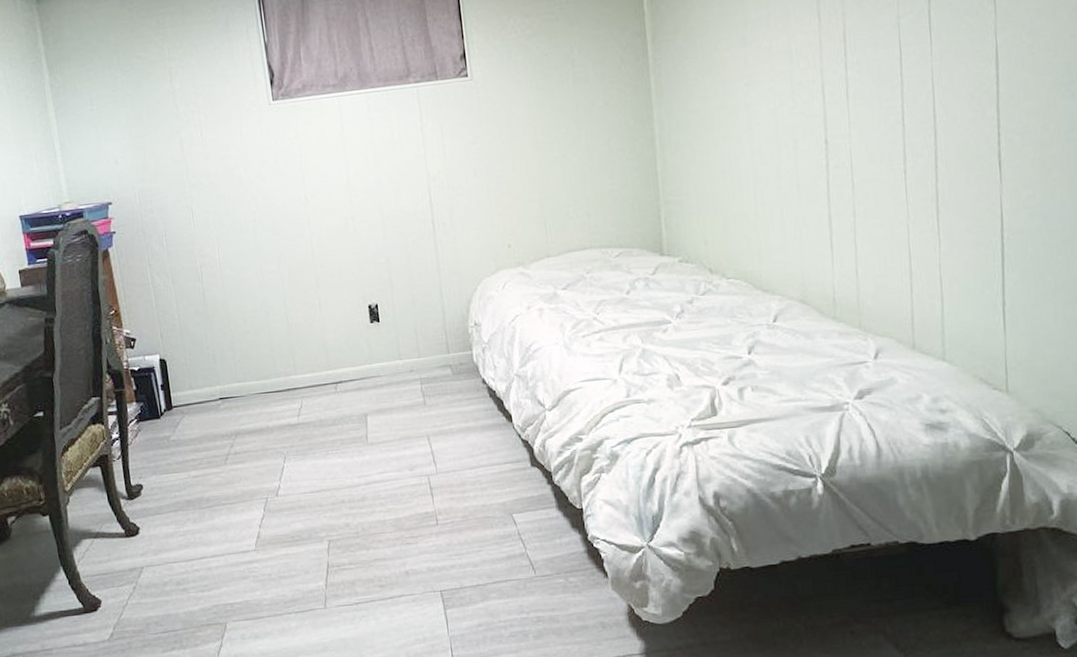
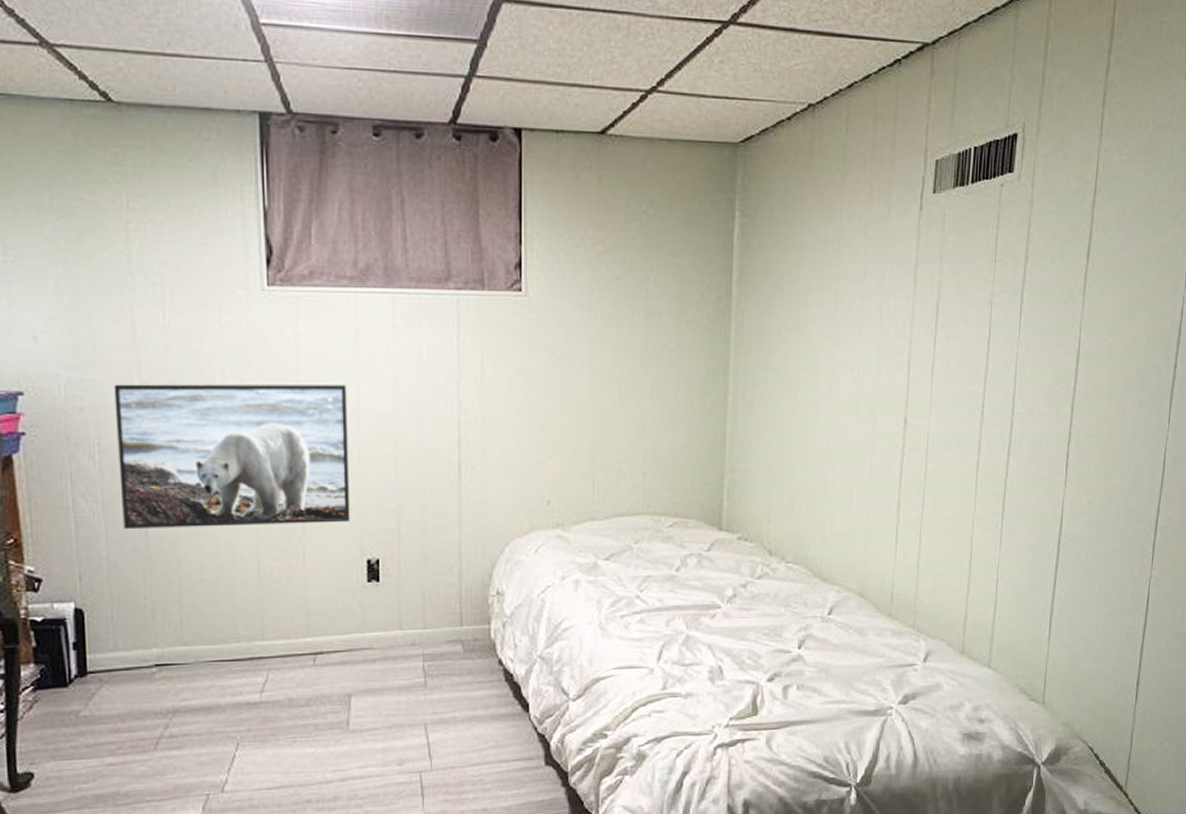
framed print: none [172,169,353,297] -> present [114,384,351,530]

